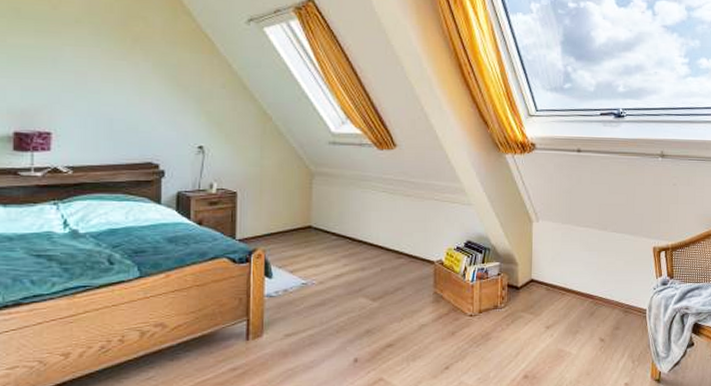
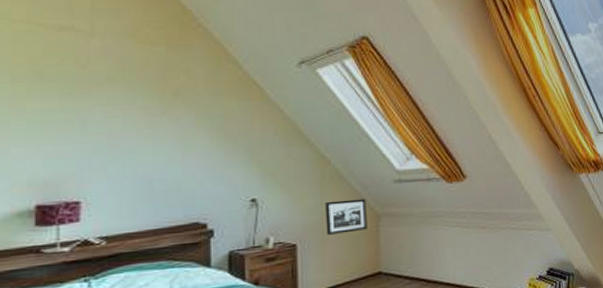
picture frame: none [264,155,302,187] -> present [325,198,367,235]

